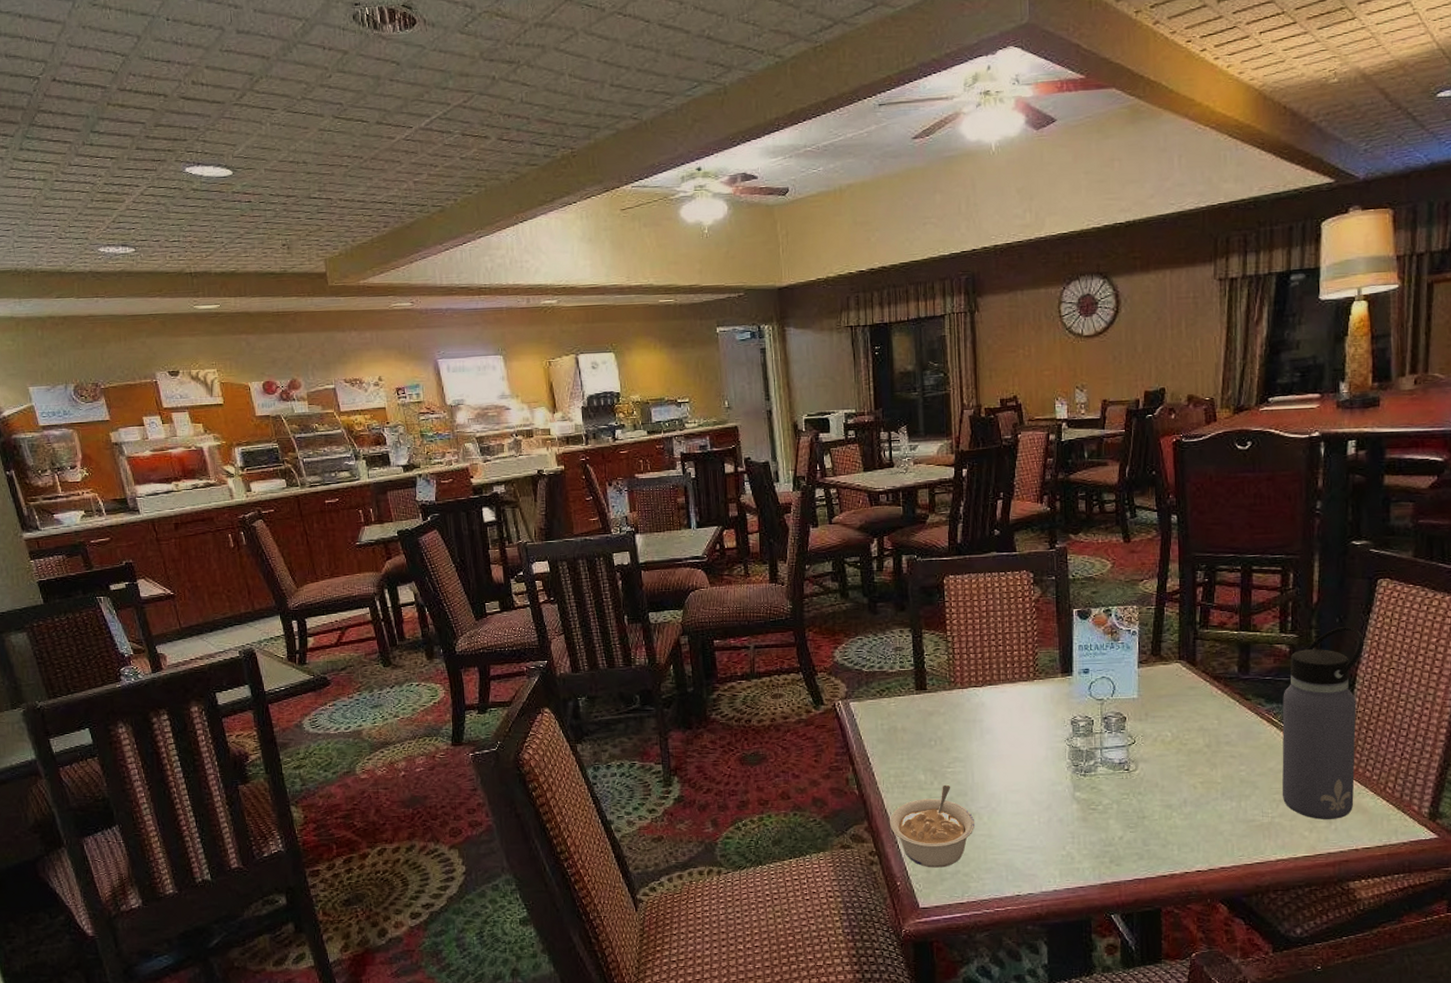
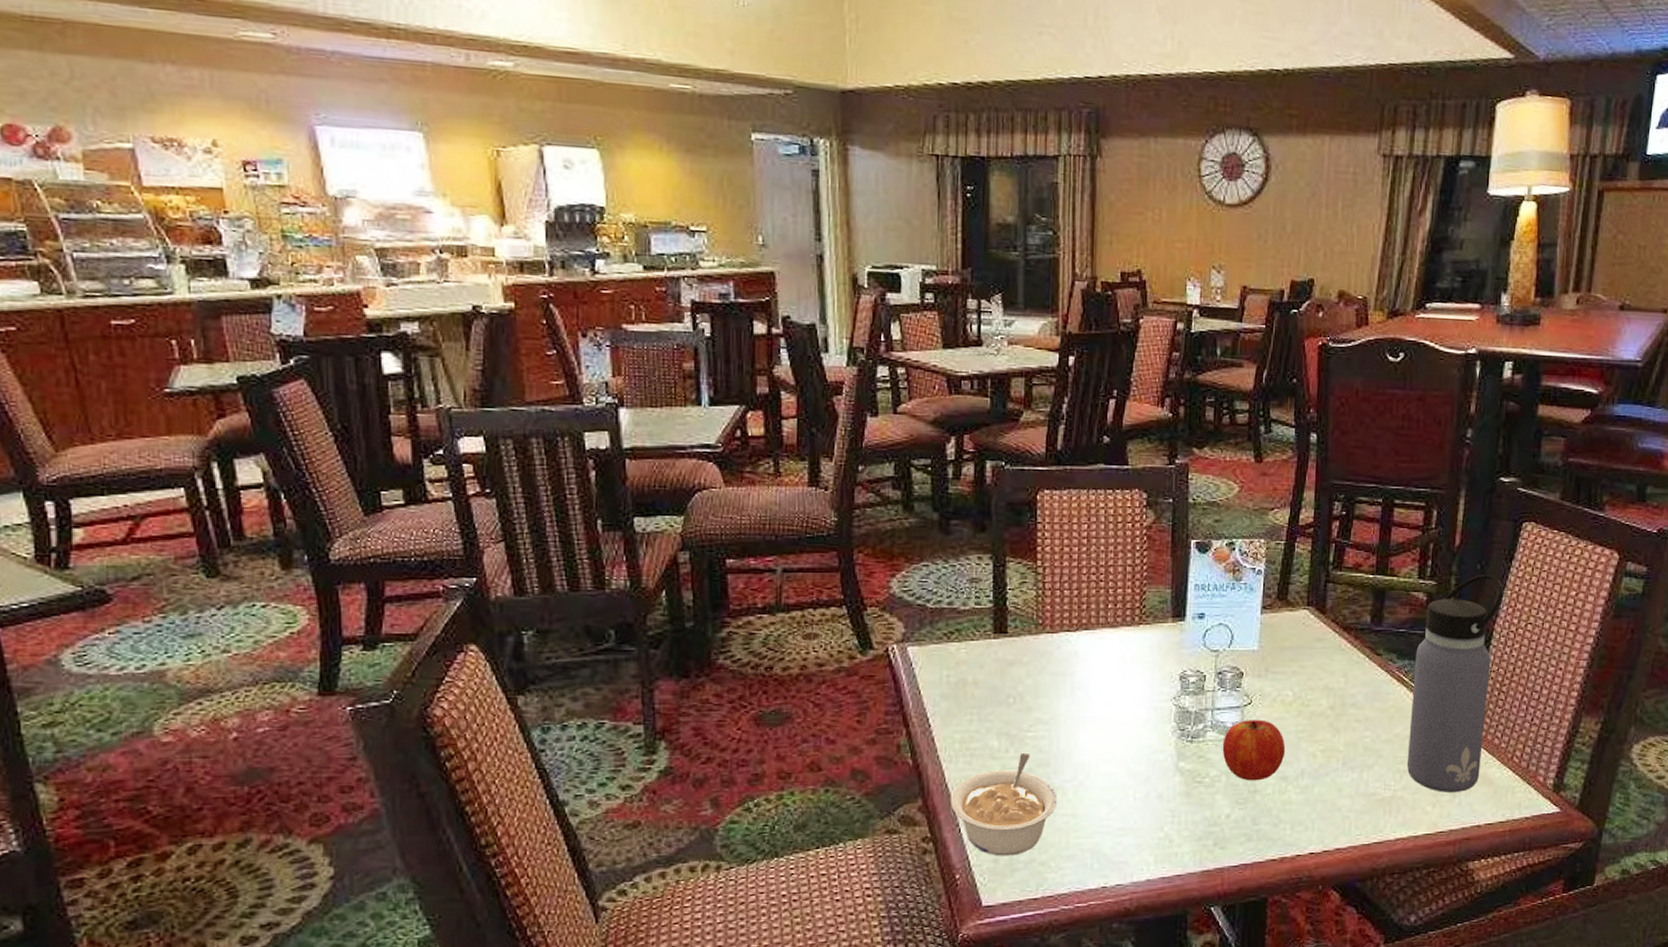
fruit: none [1112,756,1169,809] -> present [1222,719,1286,781]

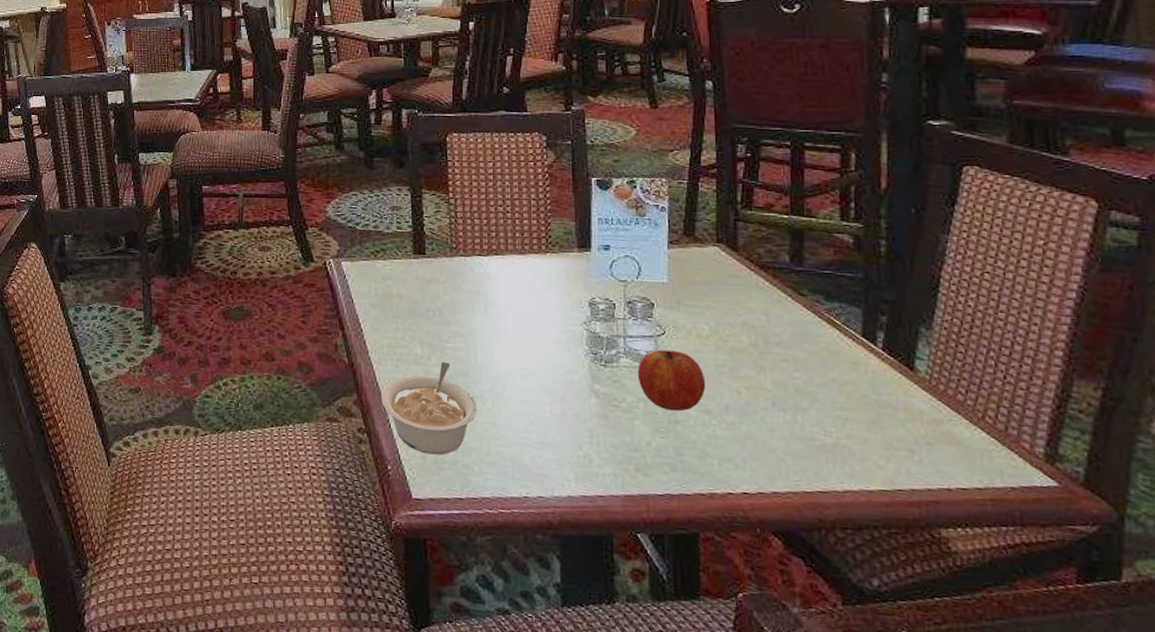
water bottle: present [1406,574,1503,792] -> none [846,218,948,449]

